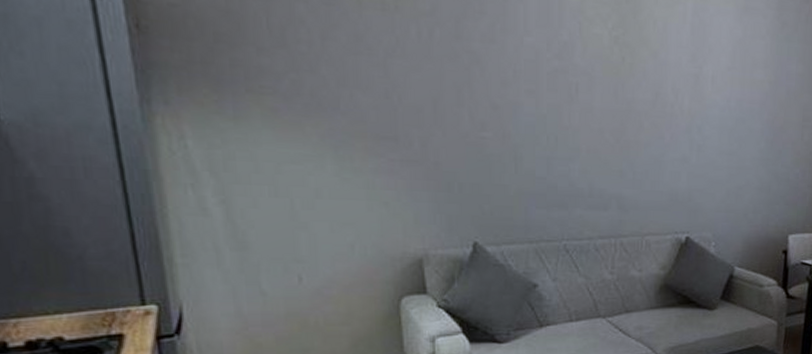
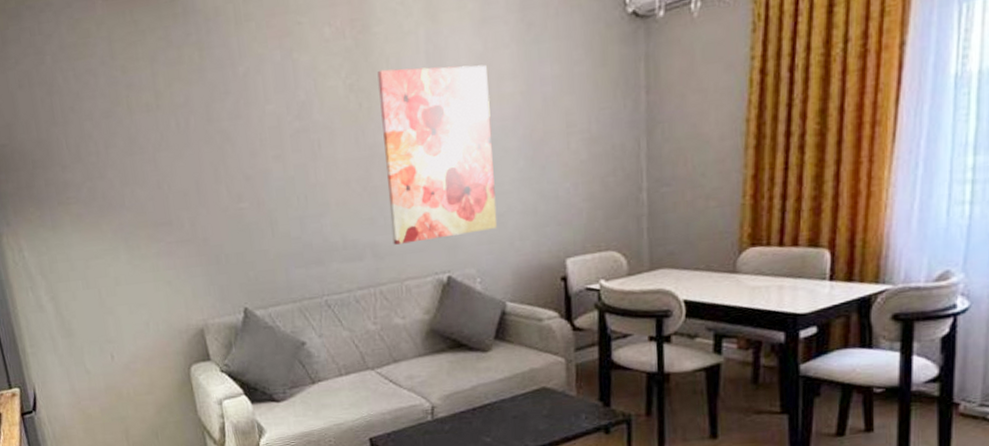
wall art: none [639,30,744,201] -> present [377,65,498,245]

